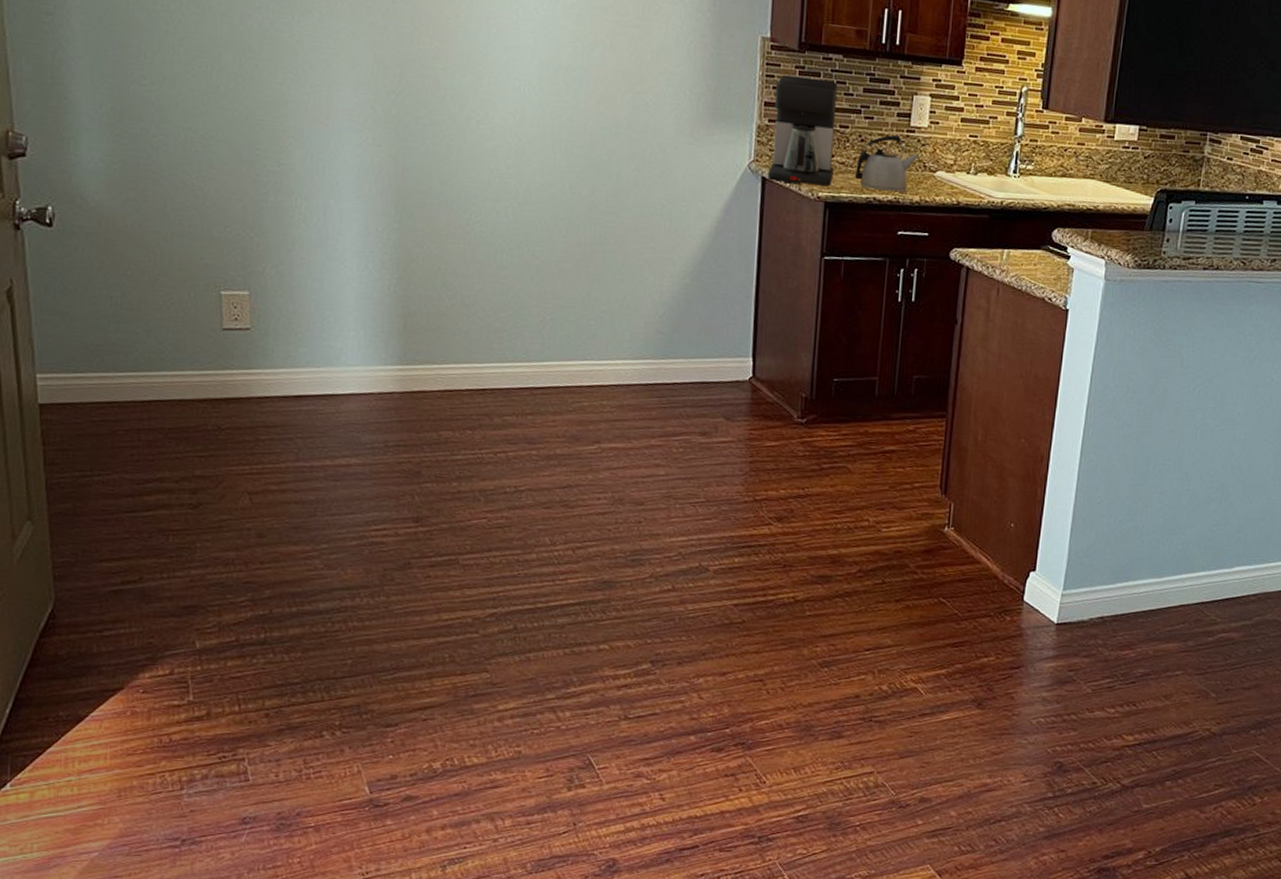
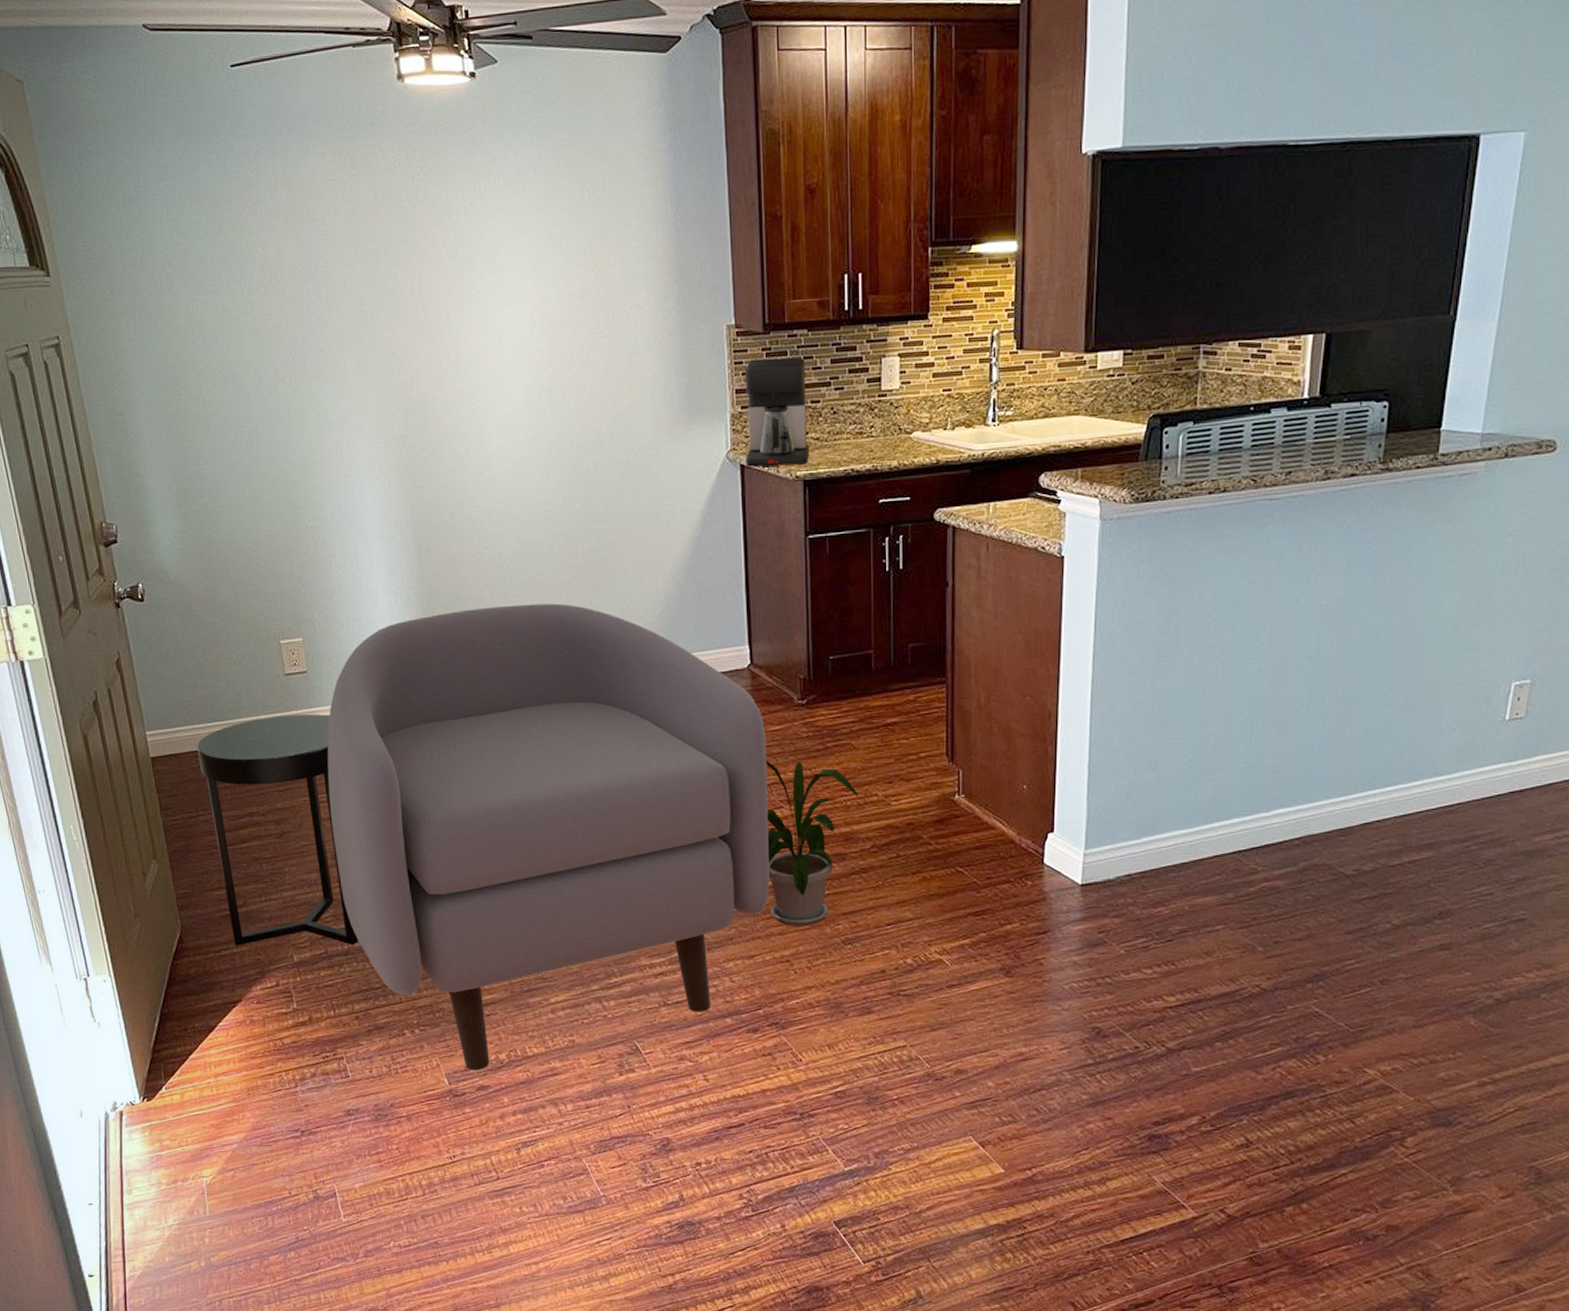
side table: none [100,373,278,634] -> present [196,714,358,946]
armchair: none [260,284,761,779] -> present [327,603,770,1071]
house plant: none [748,474,850,646] -> present [766,759,859,926]
kettle: present [854,134,919,194] -> none [830,401,893,462]

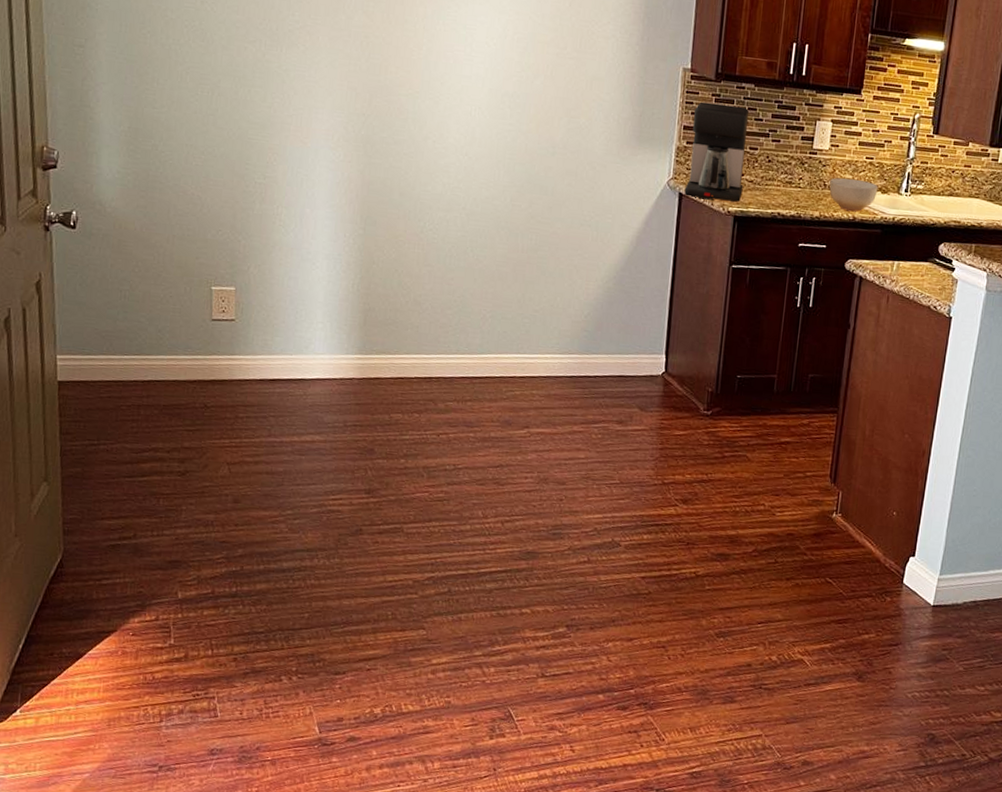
side table: present [196,714,358,946] -> none [108,358,253,588]
armchair: present [327,603,770,1071] -> none [237,284,671,722]
house plant: present [766,759,859,926] -> none [653,460,748,617]
bowl: none [904,416,961,453] -> present [829,177,879,212]

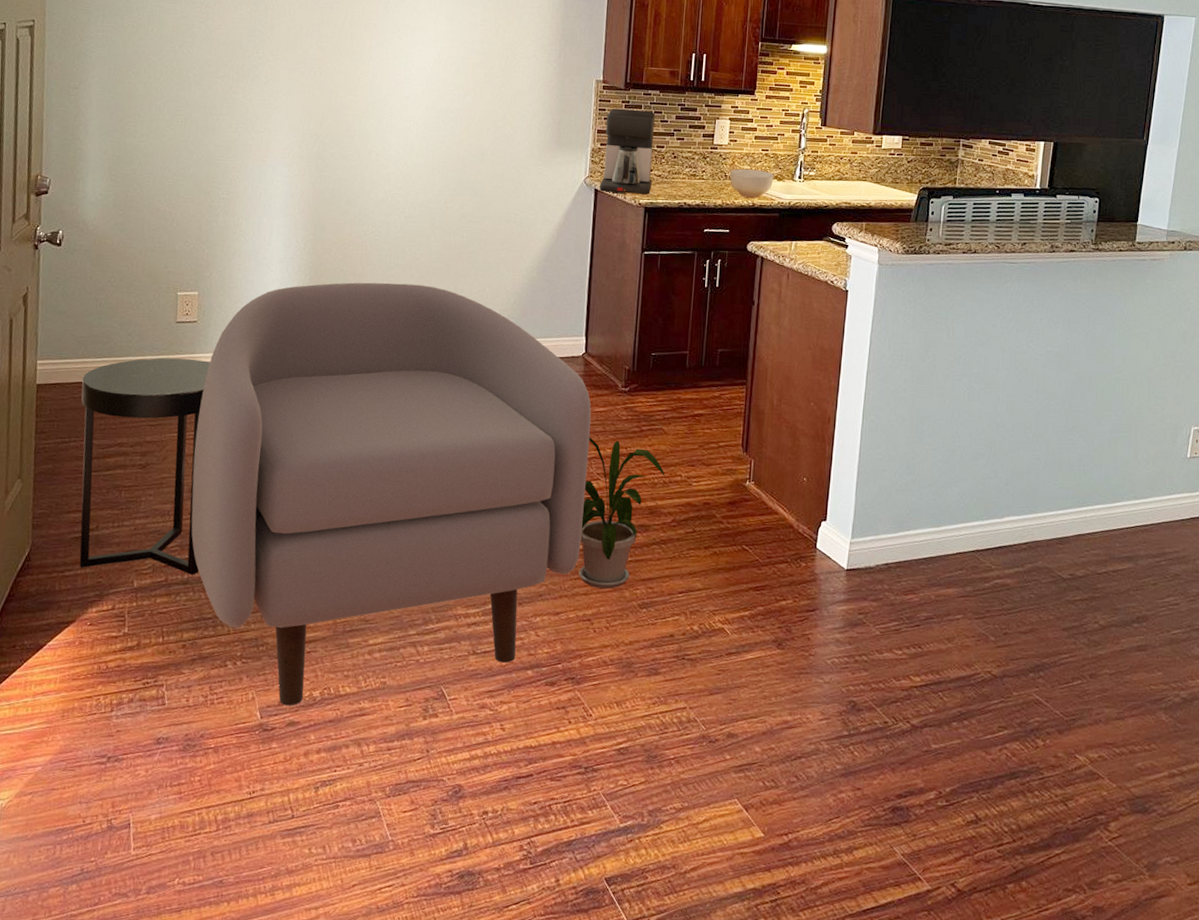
side table: none [108,358,253,588] -> present [79,358,211,575]
armchair: none [237,284,671,722] -> present [191,282,592,706]
house plant: none [653,460,748,617] -> present [578,436,665,589]

